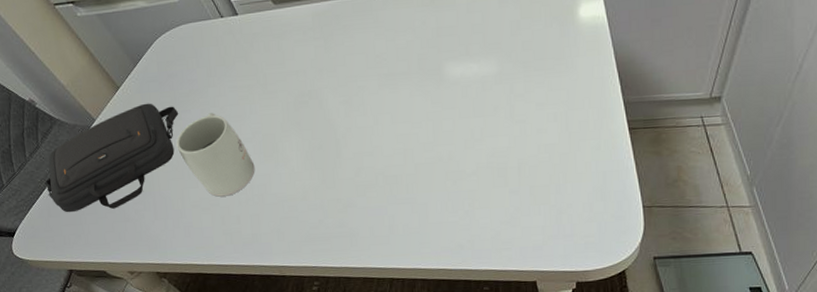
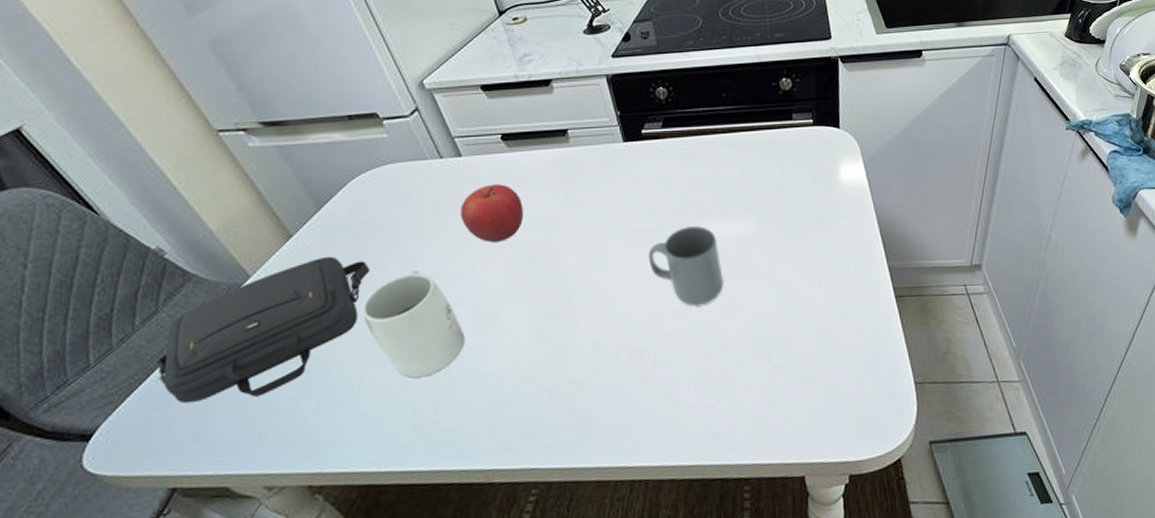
fruit: none [241,38,292,88] -> present [460,184,523,242]
cup: none [398,68,466,139] -> present [648,225,724,306]

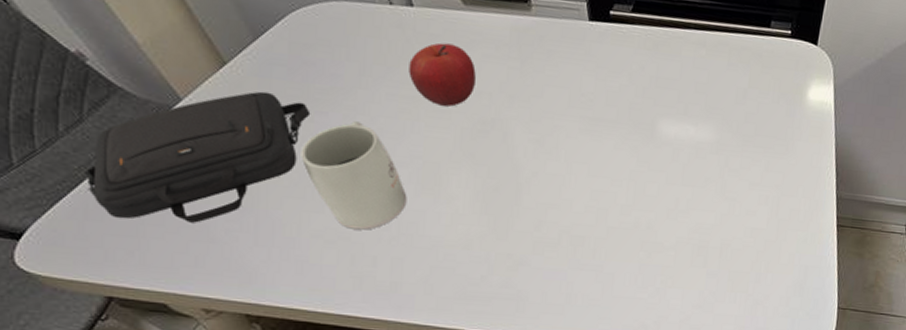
cup: present [648,225,724,306] -> none [600,121,673,204]

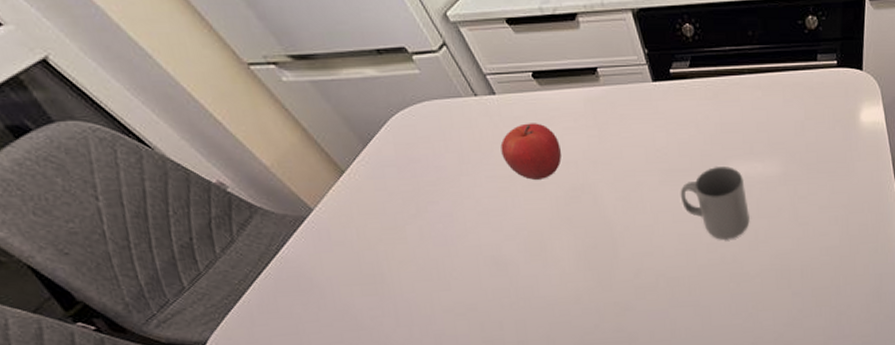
laptop bag: present [83,91,311,223] -> none [243,191,424,321]
mug: present [300,121,407,230] -> none [421,205,520,301]
cup: none [600,121,673,204] -> present [680,166,750,240]

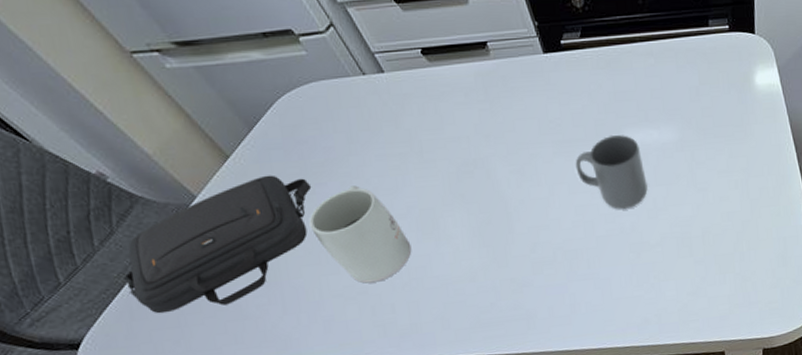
laptop bag: none [243,191,424,321] -> present [122,175,312,314]
mug: none [421,205,520,301] -> present [309,185,412,284]
fruit: present [500,123,562,180] -> none [390,99,453,157]

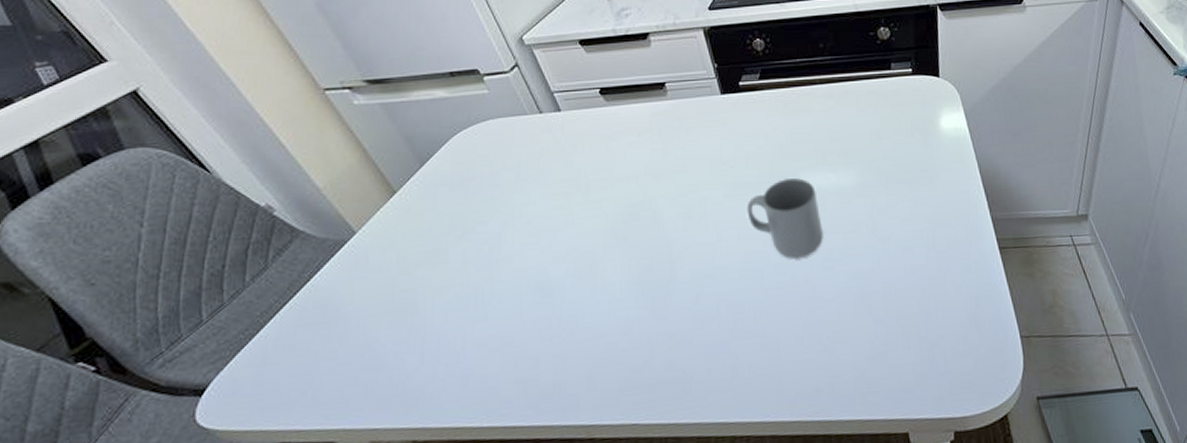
laptop bag: present [122,175,312,314] -> none [264,212,472,359]
mug: present [309,185,412,284] -> none [464,225,566,333]

